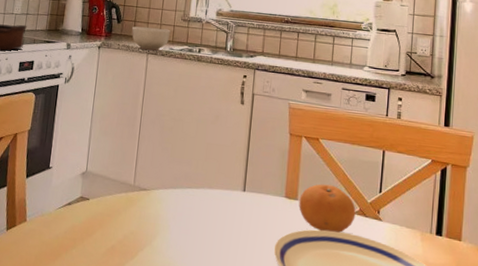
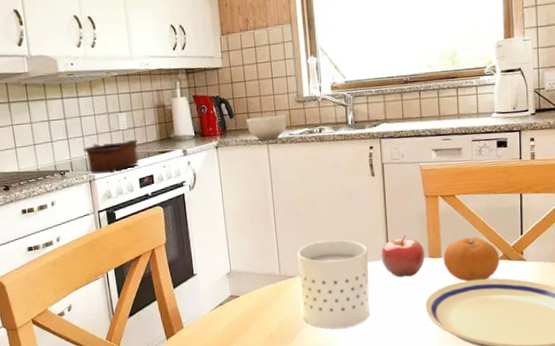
mug: none [149,158,225,256] -> present [297,239,370,329]
fruit: none [237,170,282,214] -> present [381,235,426,277]

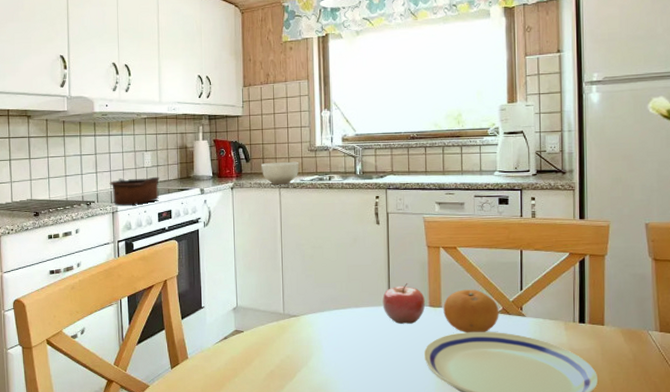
mug: present [297,239,370,329] -> none [301,283,370,371]

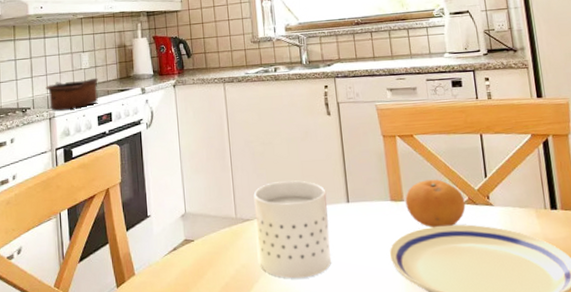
bowl: present [260,161,299,184] -> none [203,54,243,79]
mug: none [301,283,370,371] -> present [253,180,331,279]
fruit: present [382,283,426,324] -> none [340,177,387,222]

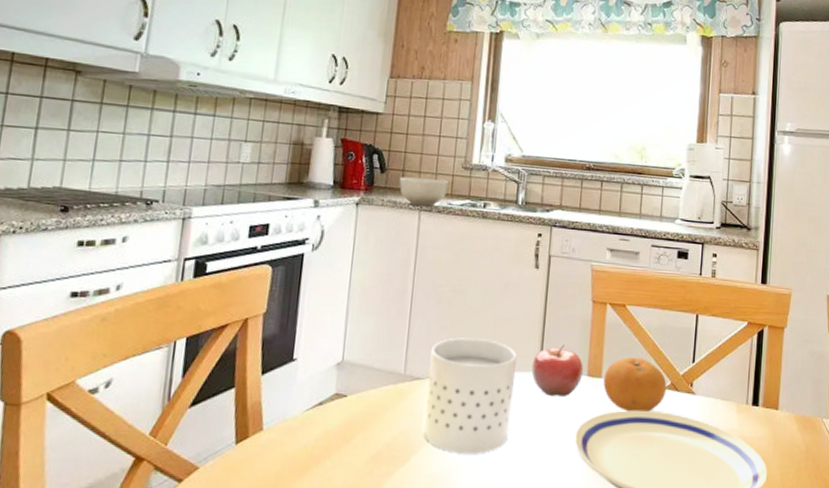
cooking pot: present [45,77,98,111] -> none [185,173,259,211]
bowl: none [203,54,243,79] -> present [399,177,449,207]
fruit: none [340,177,387,222] -> present [531,345,584,397]

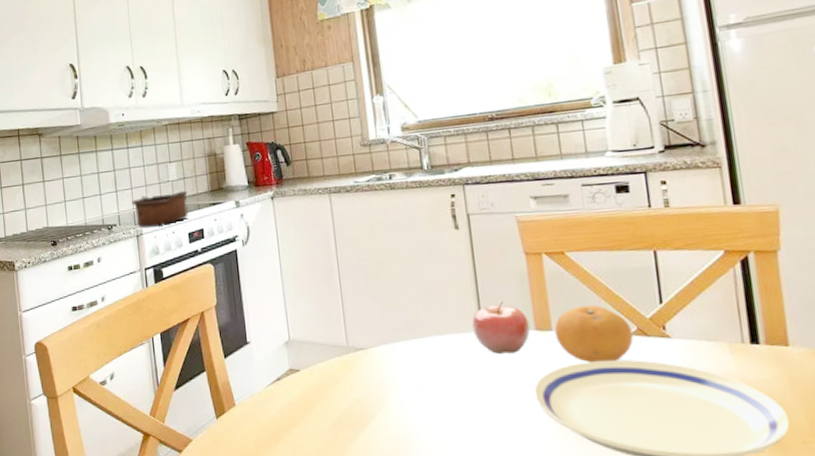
cooking pot: none [185,173,259,211] -> present [131,190,188,227]
bowl: present [399,177,449,207] -> none [304,160,352,190]
mug: present [424,337,517,454] -> none [367,305,462,417]

